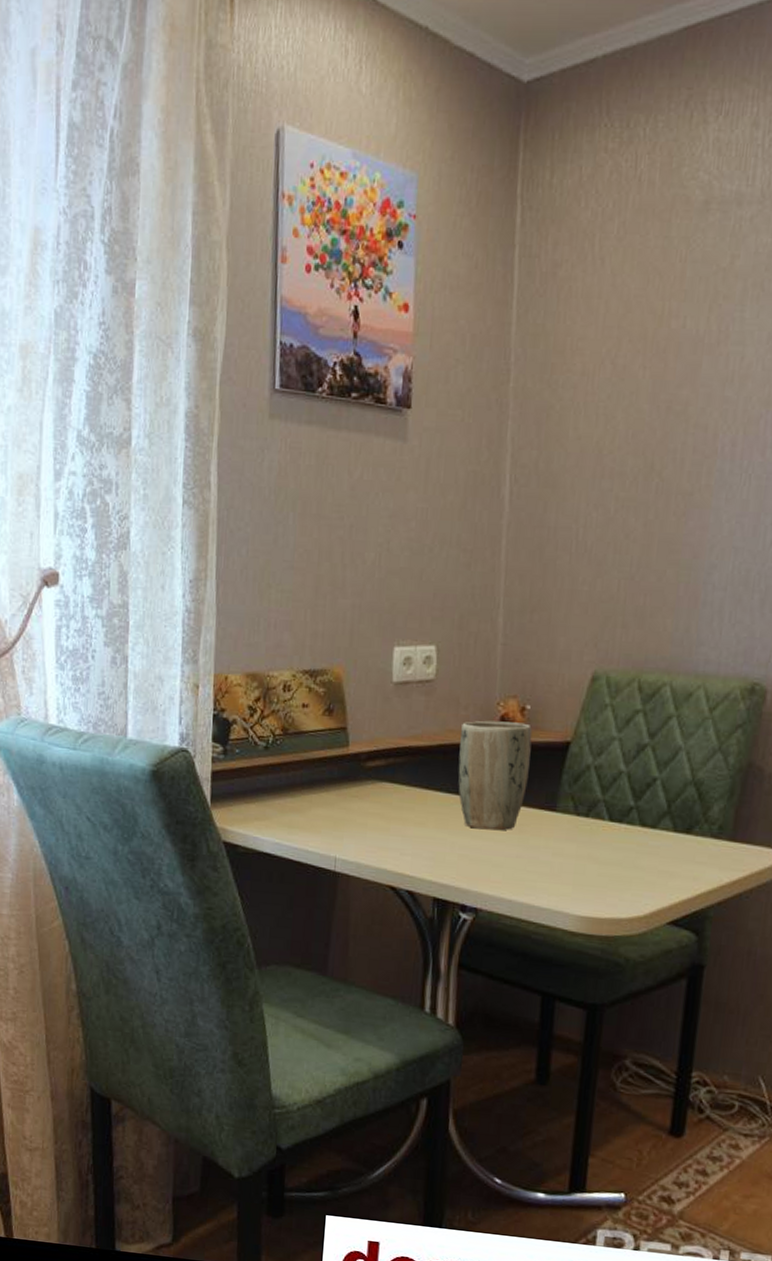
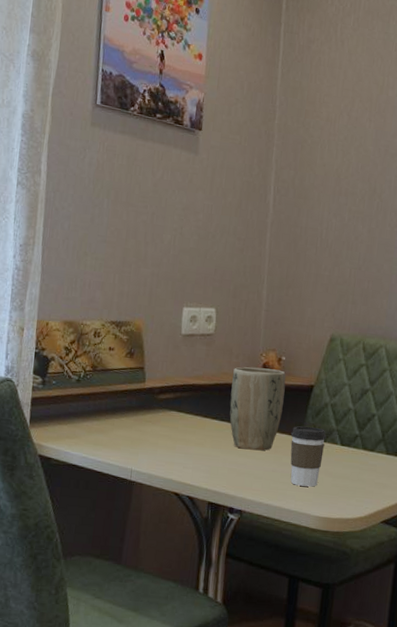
coffee cup: none [540,796,589,877] -> present [290,425,327,487]

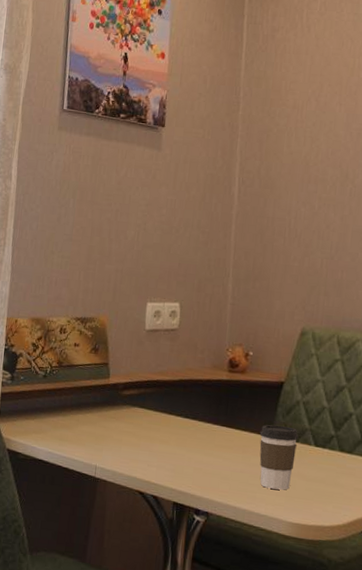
plant pot: present [229,367,286,451] -> none [195,362,254,450]

